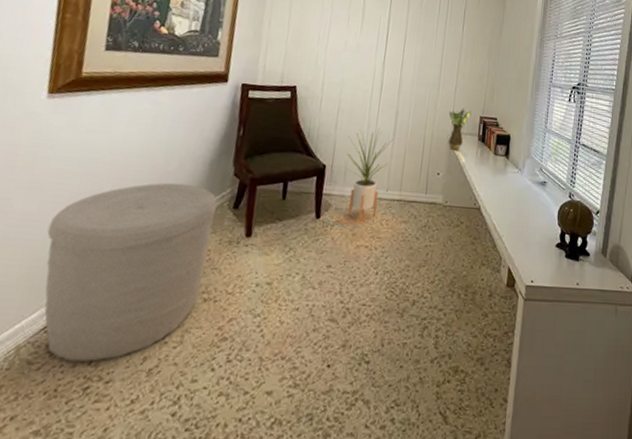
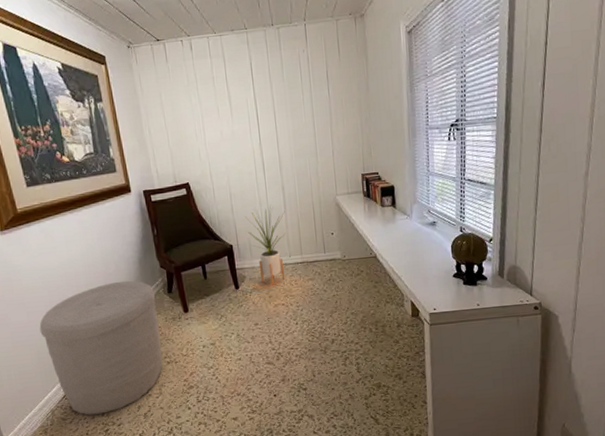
vase: present [448,108,471,152] -> none [331,169,353,211]

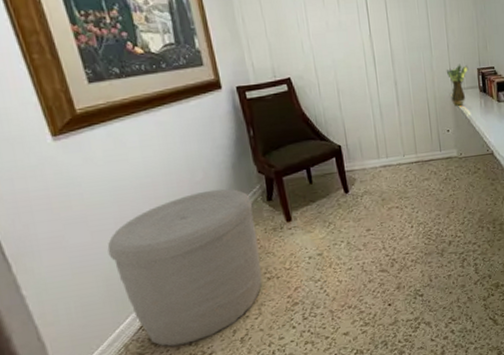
house plant: present [245,205,286,286] -> none [355,101,399,188]
vase: none [331,169,353,211] -> present [446,63,468,107]

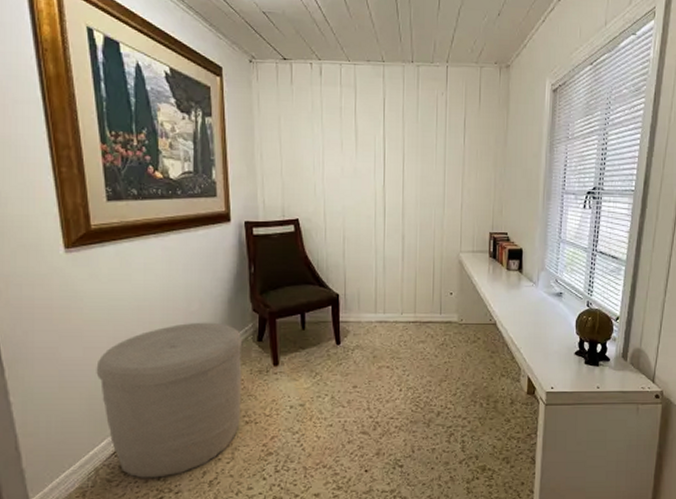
vase: present [446,63,468,107] -> none [456,225,480,270]

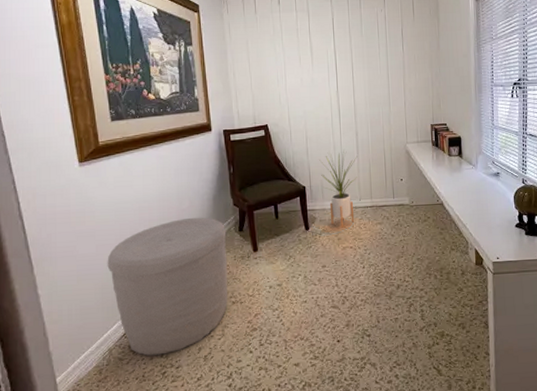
house plant: none [357,254,402,344] -> present [319,149,357,228]

